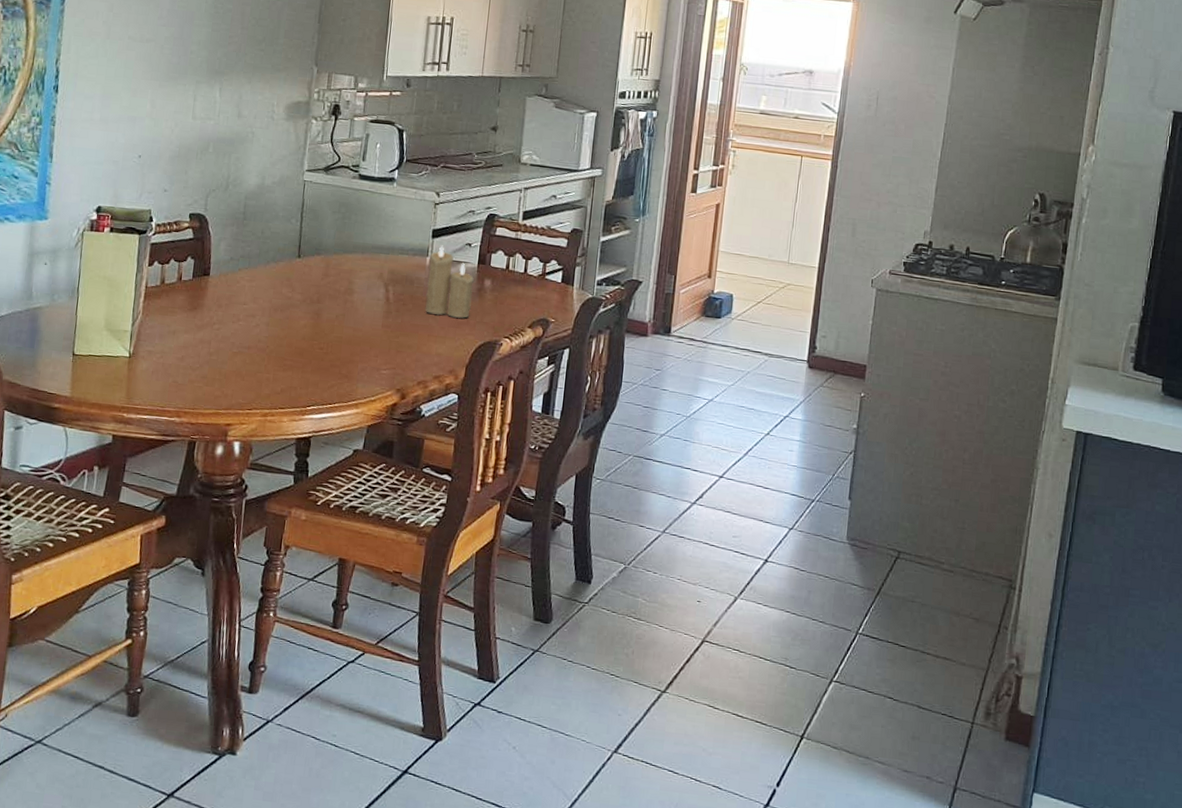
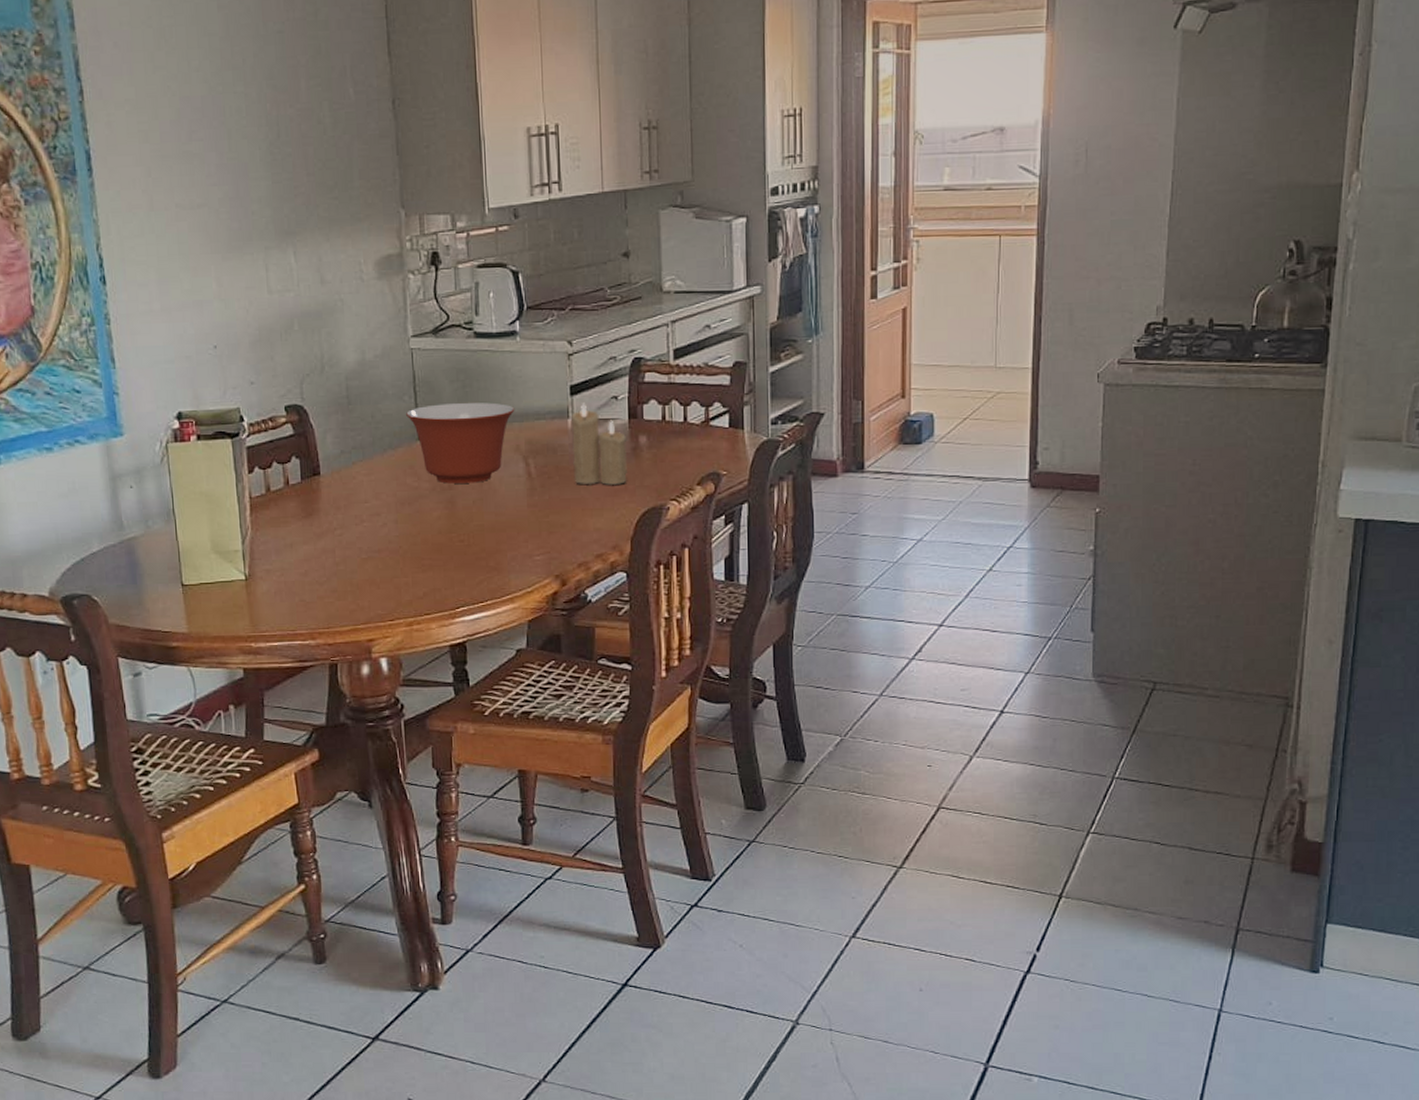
mixing bowl: none [291,229,384,301] -> present [406,402,515,484]

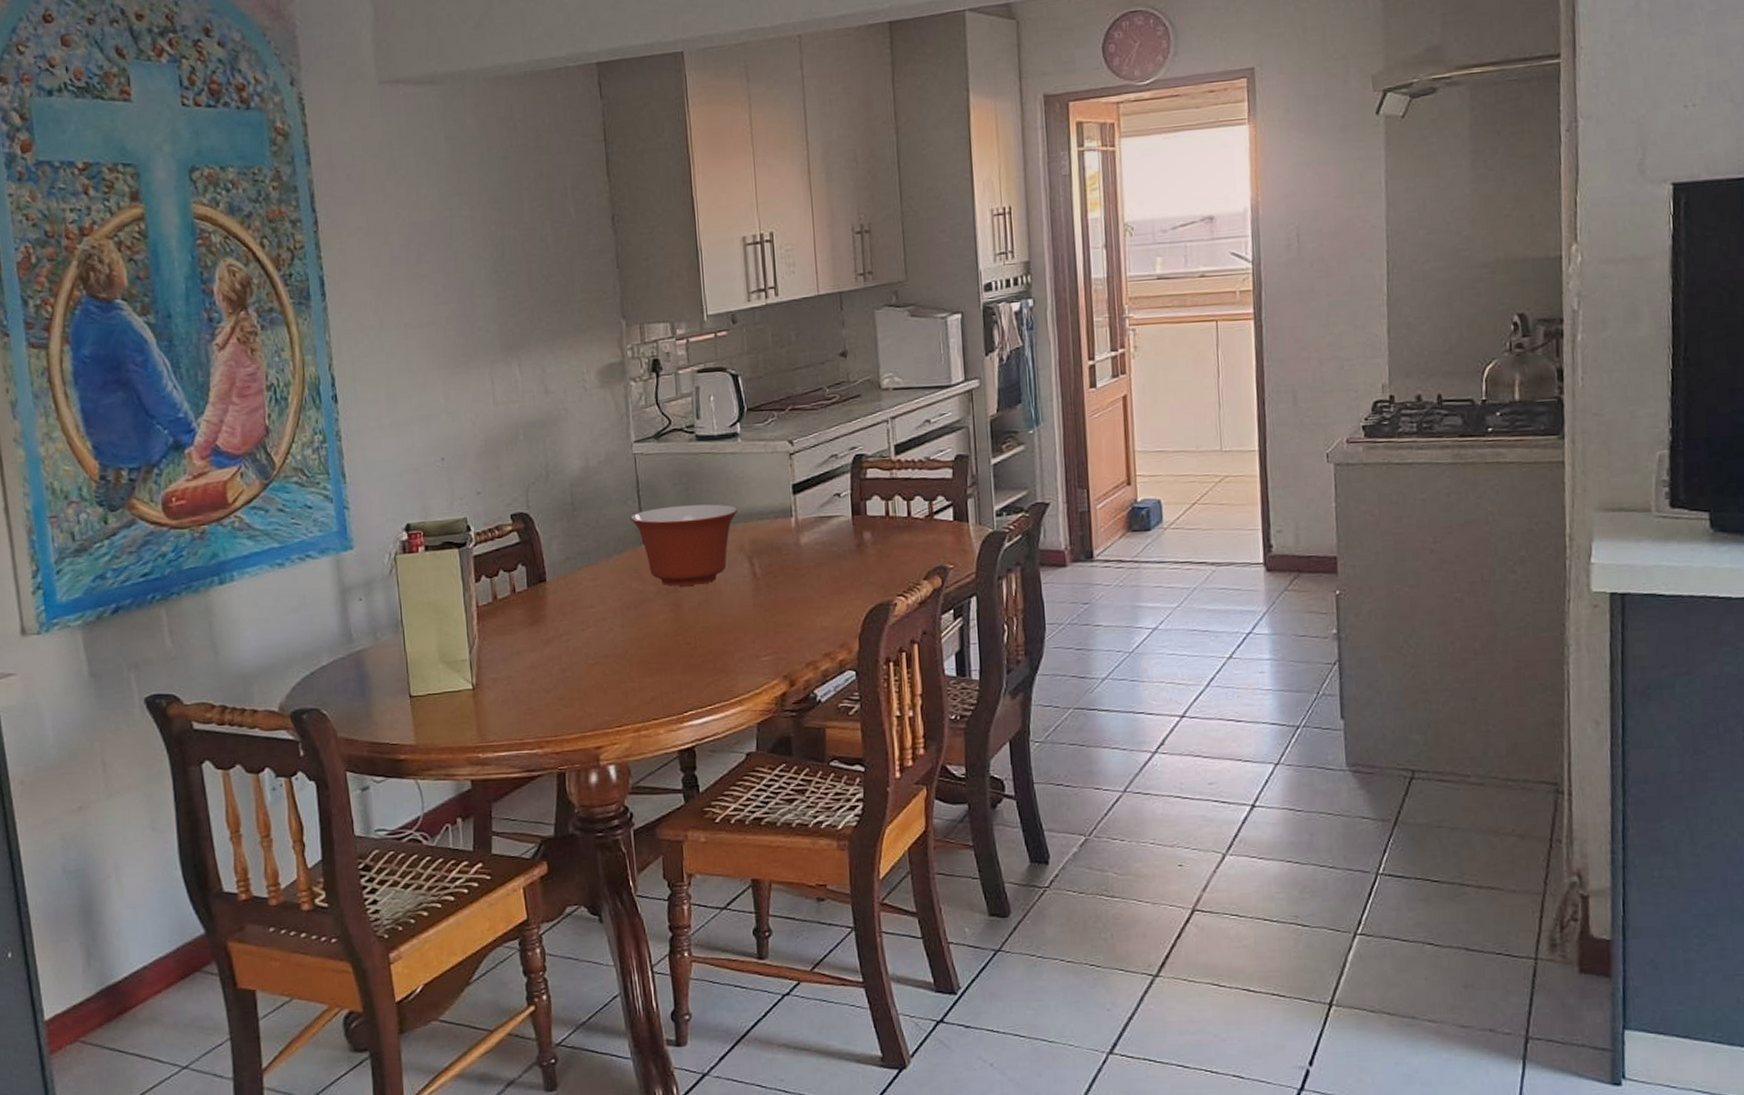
candle: present [572,402,627,485] -> none [795,501,853,583]

